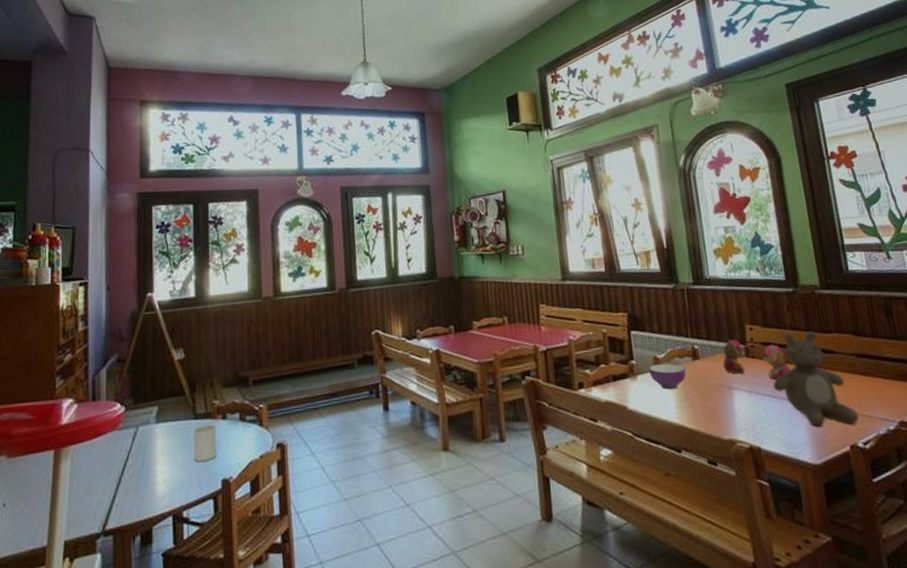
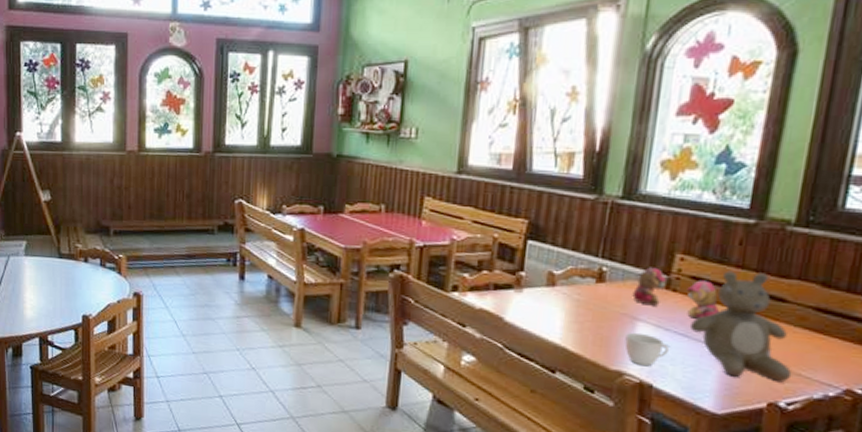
cup: present [194,425,218,463] -> none [58,265,79,297]
bowl: present [649,363,687,390] -> none [539,279,585,310]
cup: none [728,400,765,431] -> present [624,332,670,367]

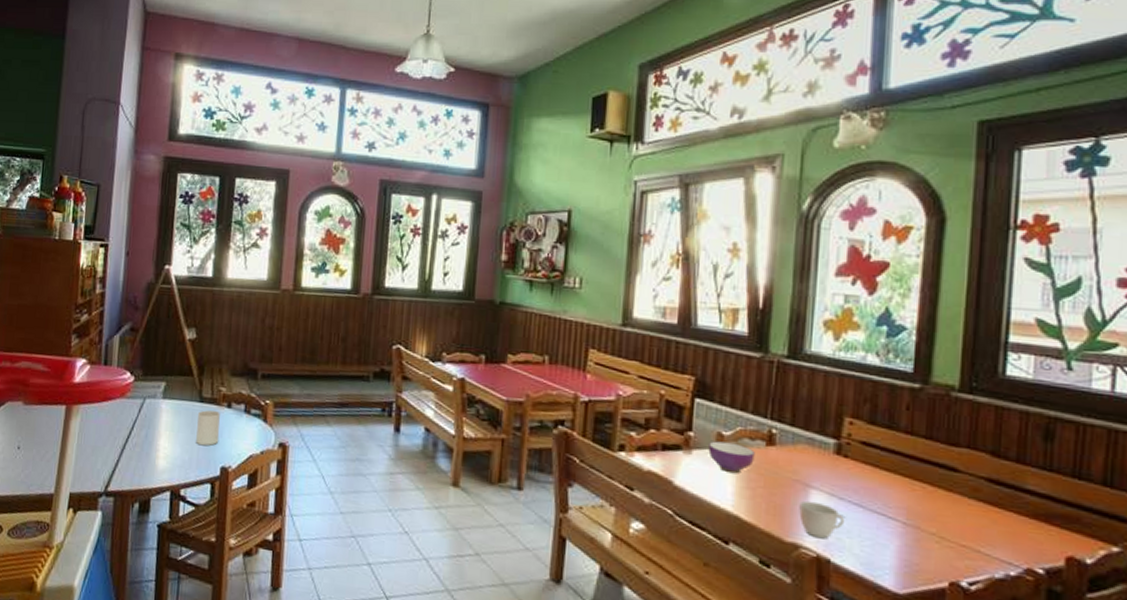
cup: none [58,265,79,297] -> present [196,410,220,446]
bowl: none [539,279,585,310] -> present [708,441,755,474]
stuffed animal: present [632,267,719,319] -> none [804,430,892,488]
teddy bear: present [689,270,792,382] -> none [863,436,971,559]

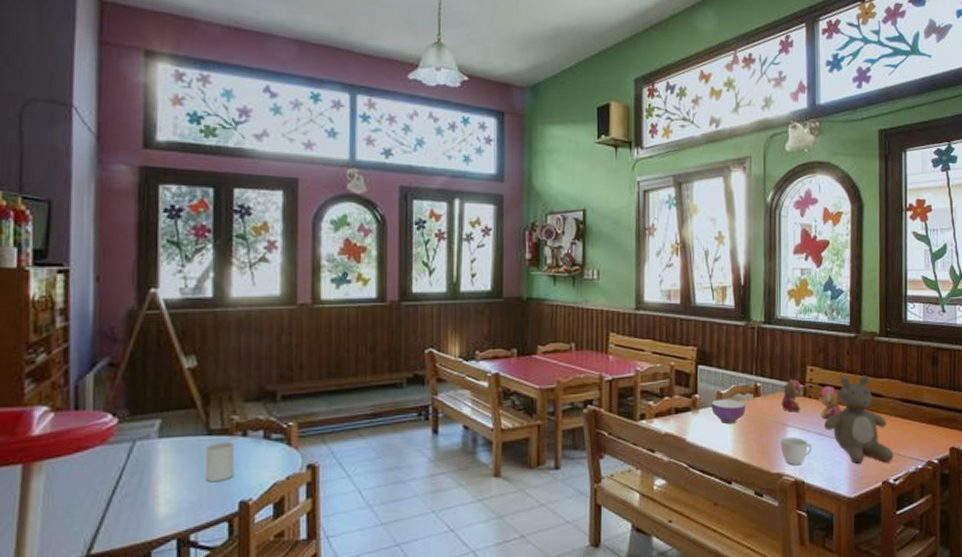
stuffed animal: none [804,430,892,488] -> present [781,379,841,419]
teddy bear: none [863,436,971,559] -> present [823,375,894,464]

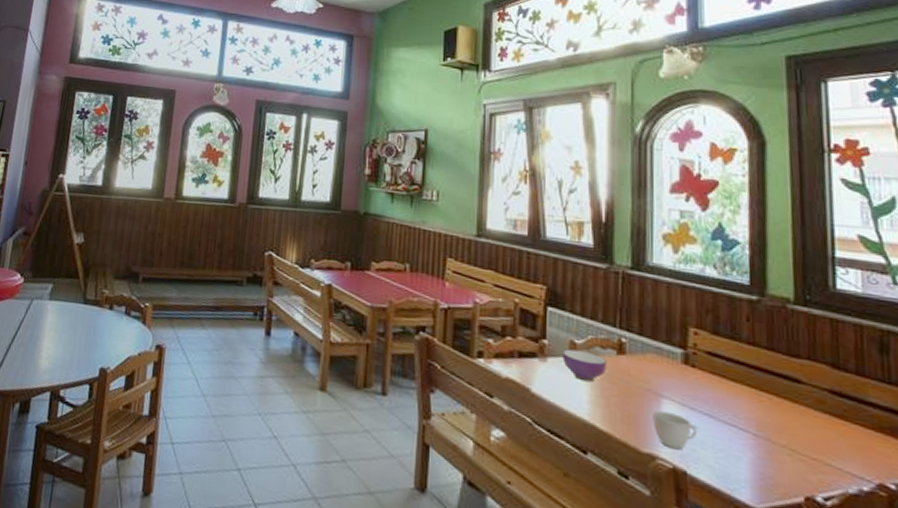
cup: present [206,442,235,483] -> none [78,311,102,347]
stuffed animal: present [781,379,841,419] -> none [653,340,739,398]
teddy bear: present [823,375,894,464] -> none [713,347,823,472]

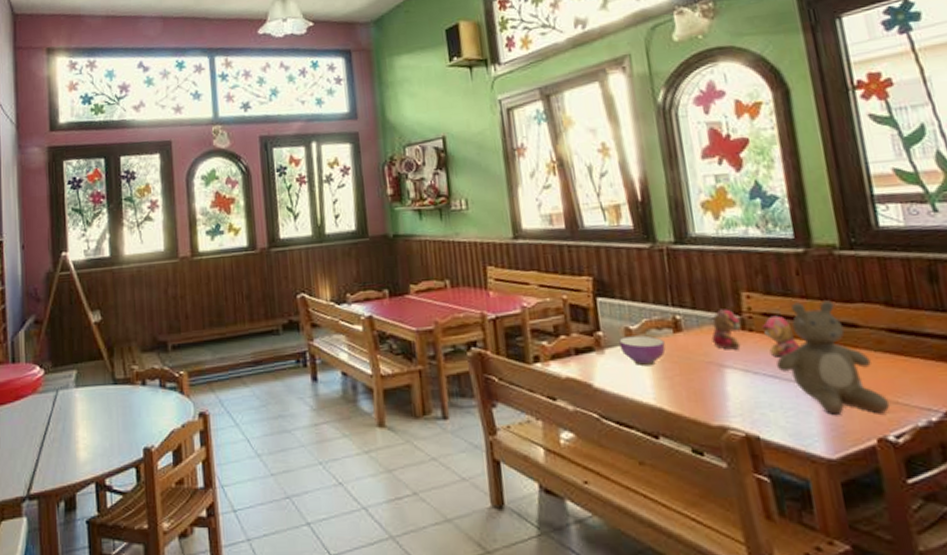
stuffed animal: none [653,340,739,398] -> present [711,309,799,357]
cup: present [653,410,698,450] -> none [718,380,765,417]
teddy bear: none [713,347,823,472] -> present [775,300,891,415]

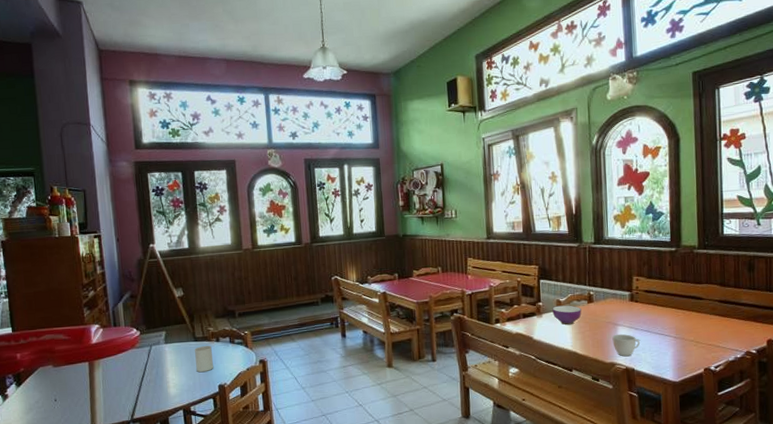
cup: none [114,391,138,430] -> present [195,346,214,373]
stuffed animal: present [711,309,799,357] -> none [611,287,665,319]
cup: none [718,380,765,417] -> present [612,334,641,357]
teddy bear: present [775,300,891,415] -> none [649,282,715,354]

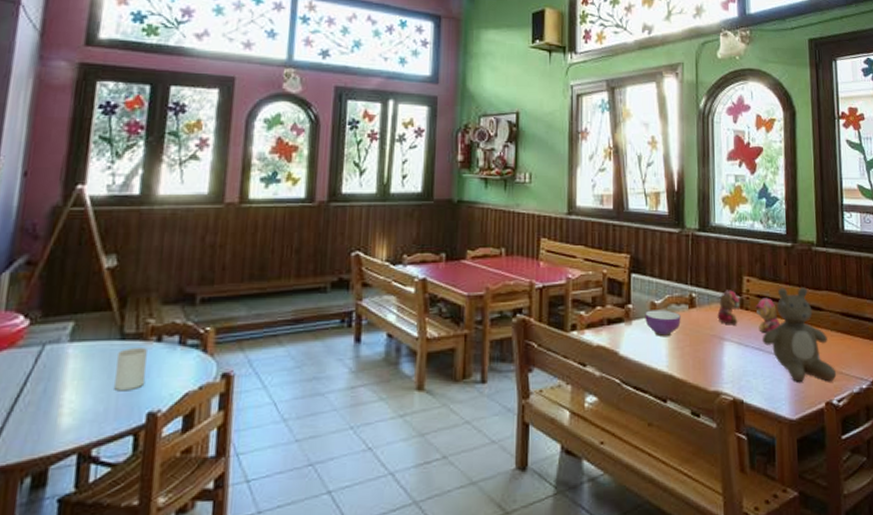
stuffed animal: none [611,287,665,319] -> present [717,290,780,333]
cup: present [612,334,641,357] -> none [717,351,751,384]
teddy bear: none [649,282,715,354] -> present [762,287,837,382]

